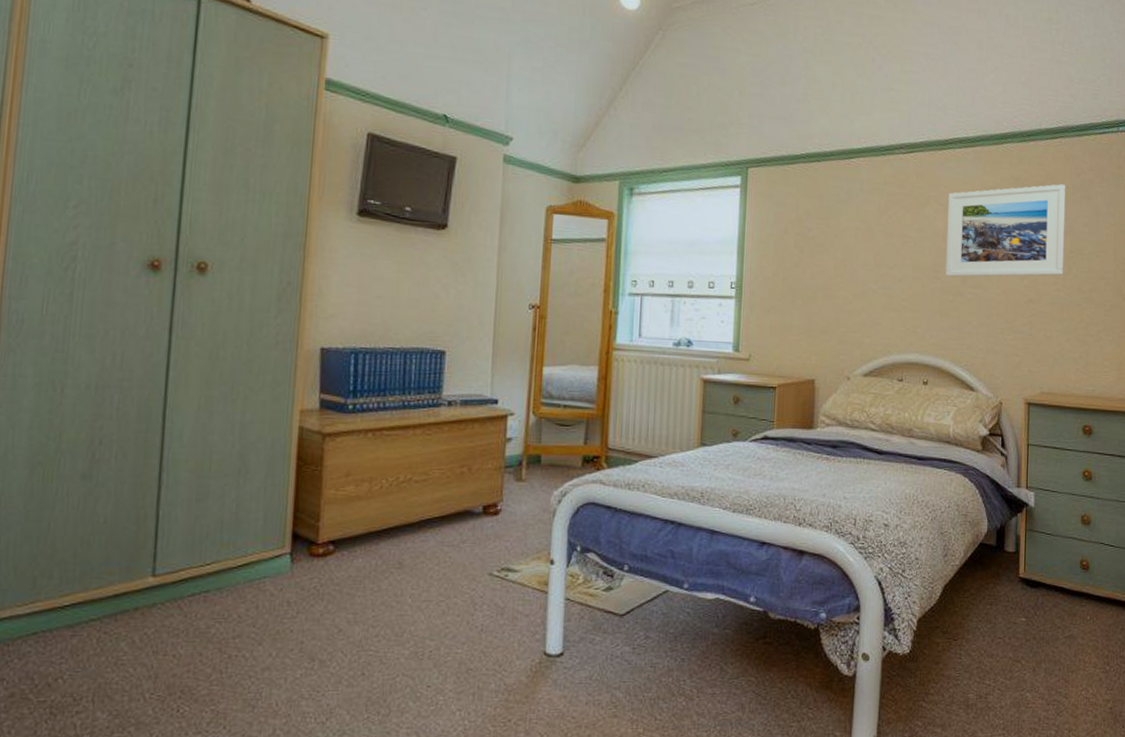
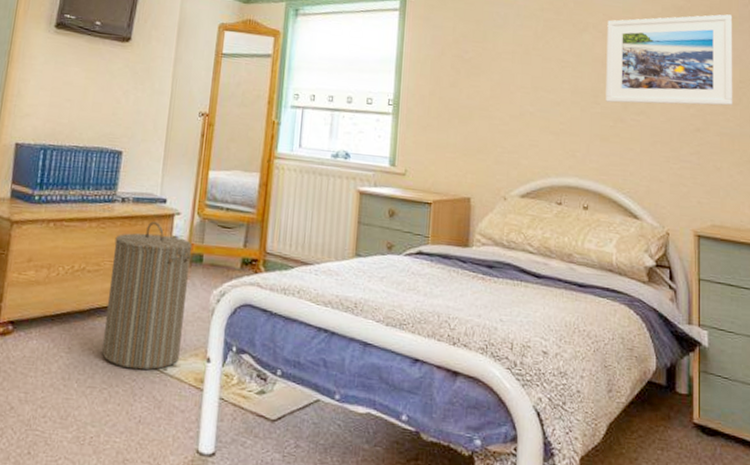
laundry hamper: none [435,424,529,579] -> present [101,221,193,371]

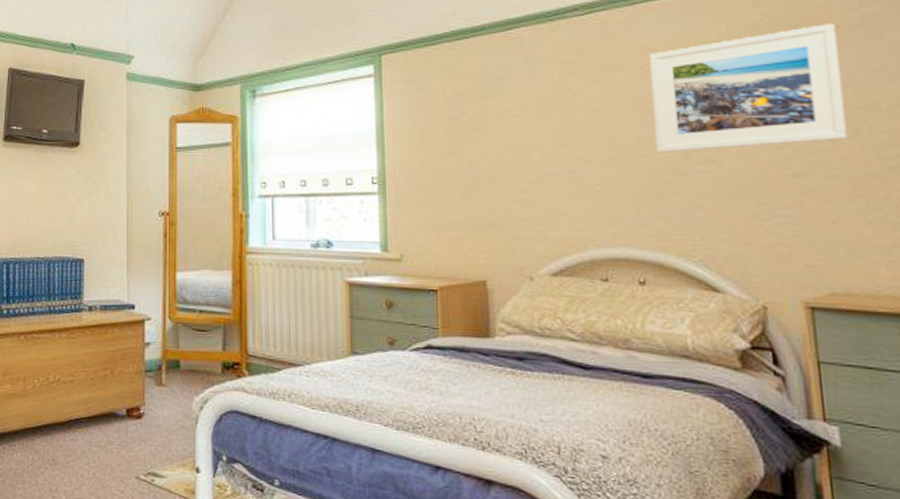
laundry hamper: present [101,221,193,371] -> none [85,328,167,482]

